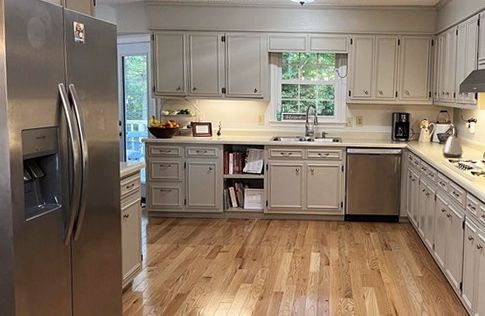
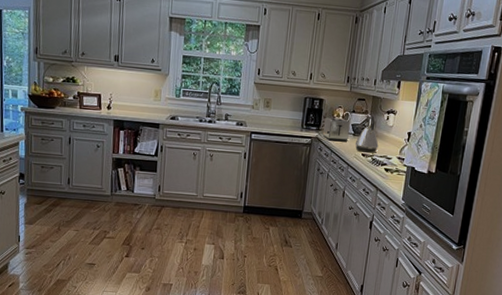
toaster: none [411,129,435,150] -> present [322,117,350,142]

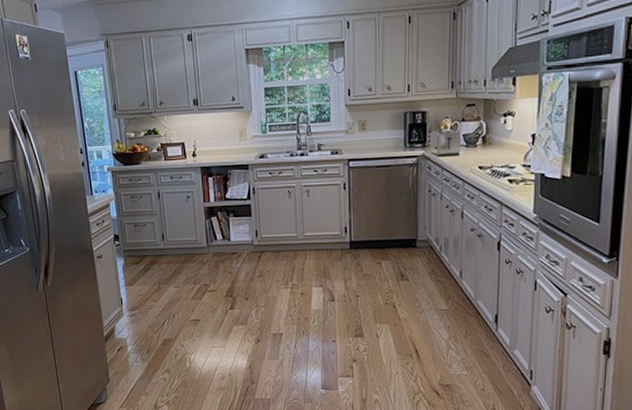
kettle: present [354,116,379,153] -> none [469,123,497,165]

